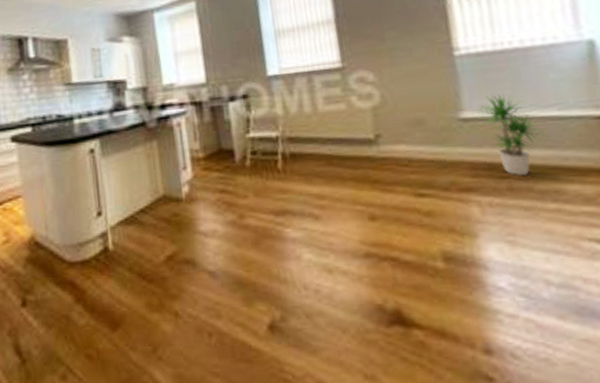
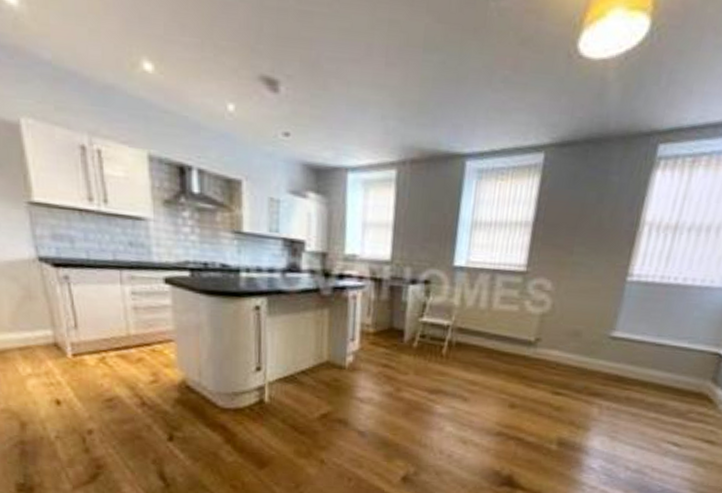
potted plant: present [477,95,550,176] -> none [625,321,673,390]

